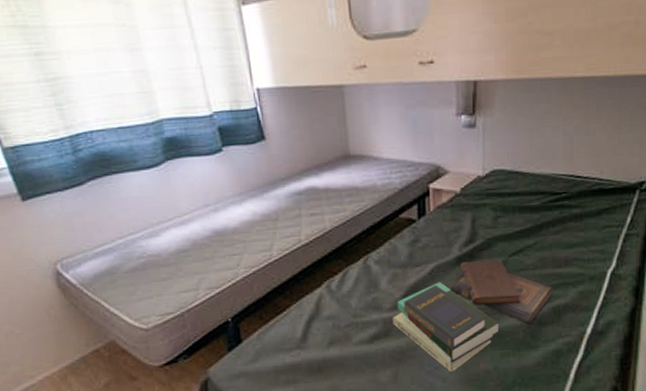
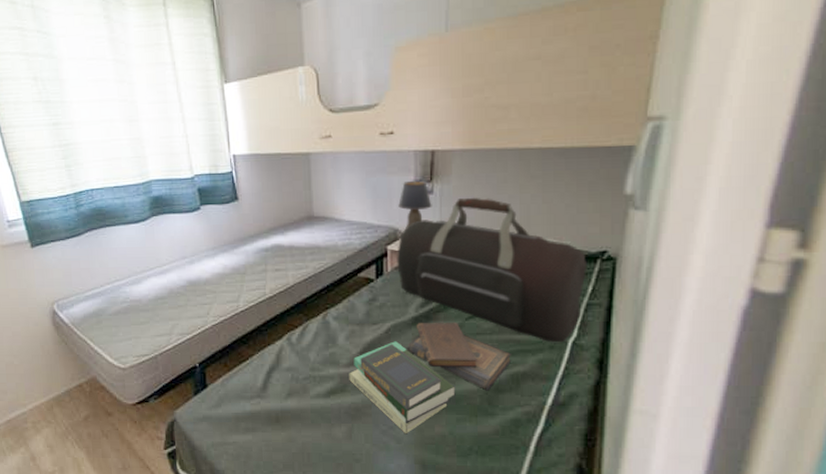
duffel bag: none [439,130,626,274] -> present [397,197,586,343]
table lamp: none [440,113,475,165] -> present [398,180,432,228]

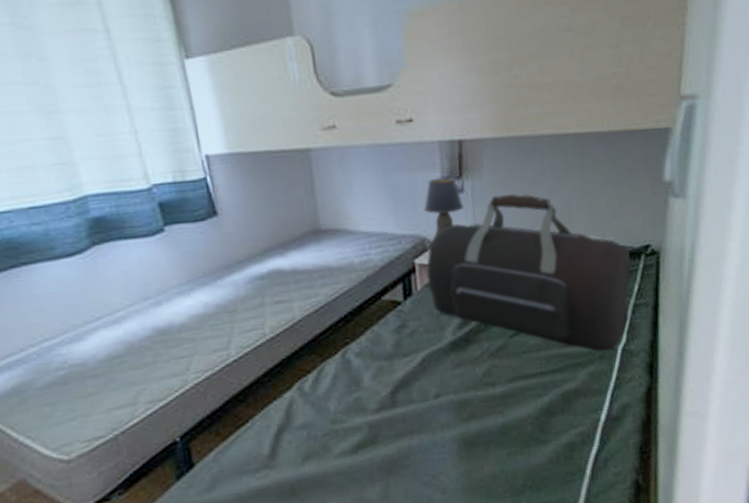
books: present [349,341,454,434] -> none [379,373,503,482]
diary: present [407,323,512,391] -> none [446,342,562,416]

